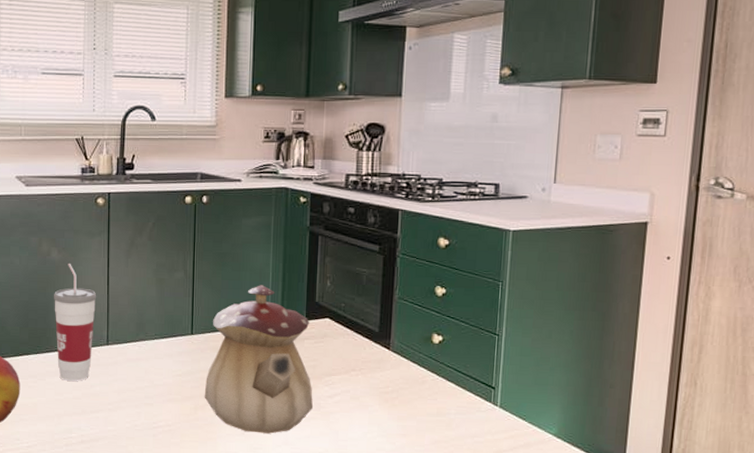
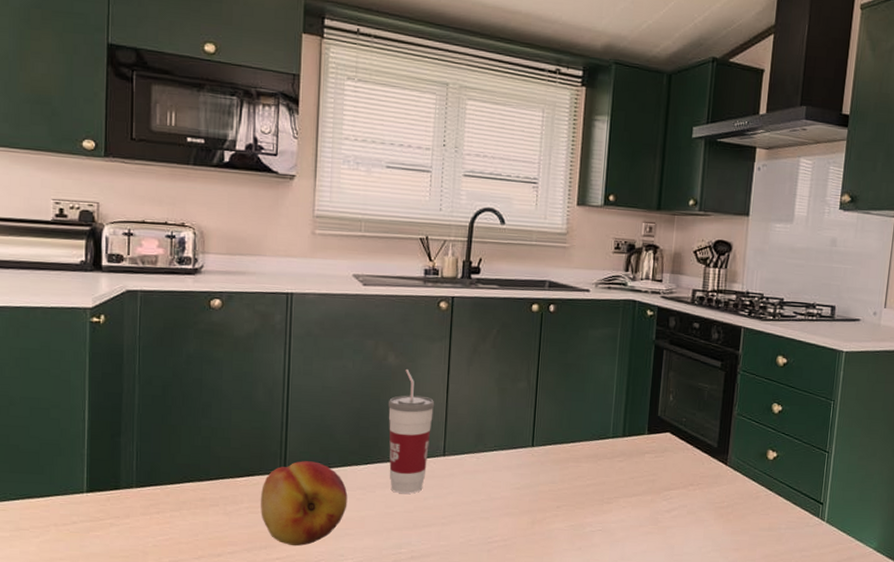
teapot: present [204,285,314,434] -> none [542,397,652,549]

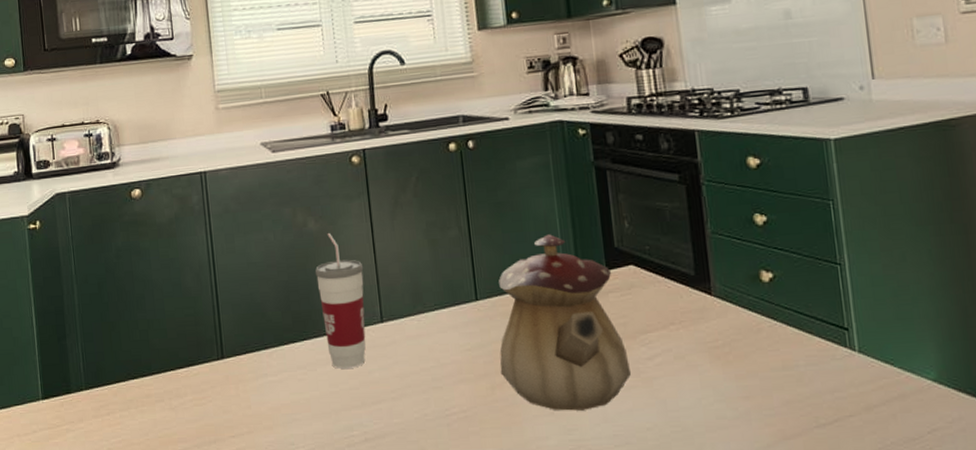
fruit: present [261,461,348,546] -> none [203,343,290,438]
teapot: none [542,397,652,549] -> present [499,234,632,411]

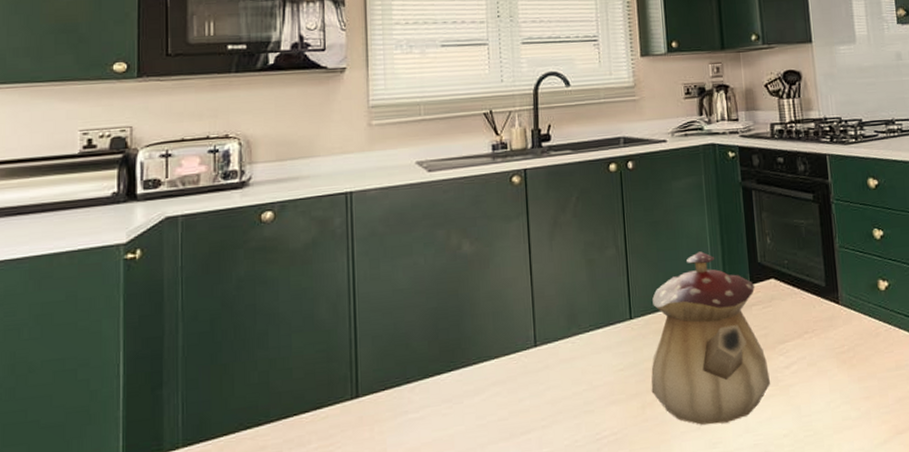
cup: present [315,232,366,369] -> none [467,254,519,399]

